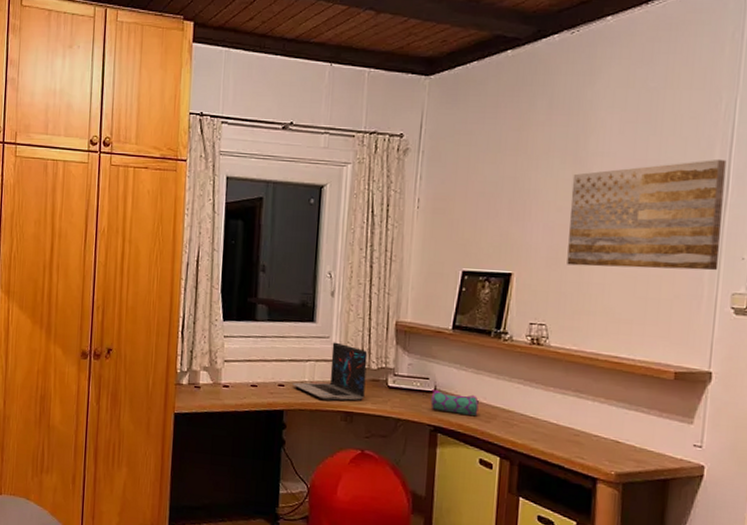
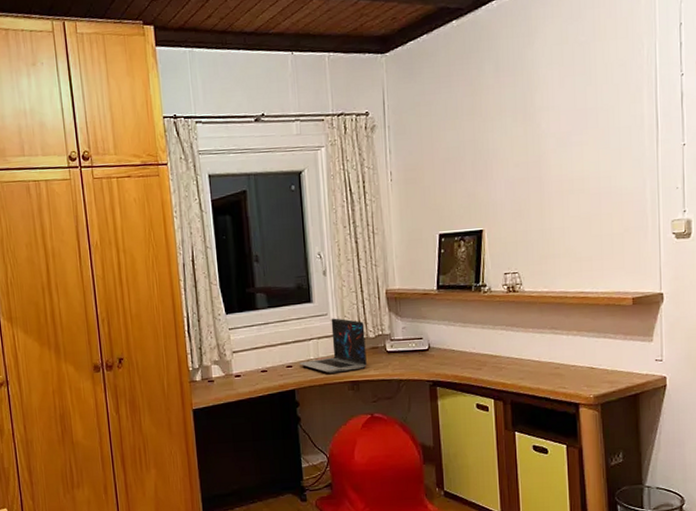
pencil case: present [430,389,479,417] -> none [426,346,470,367]
wall art: present [567,158,727,271] -> none [525,100,658,215]

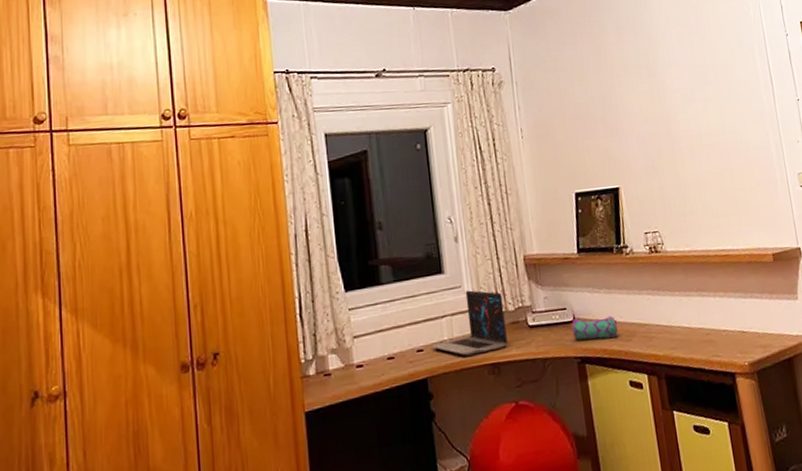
pencil case: none [426,346,470,367] -> present [571,315,618,341]

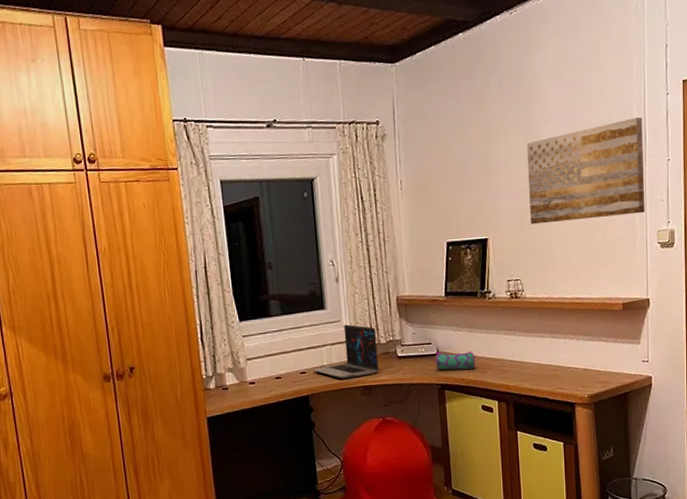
wall art: none [650,58,782,171] -> present [526,117,645,225]

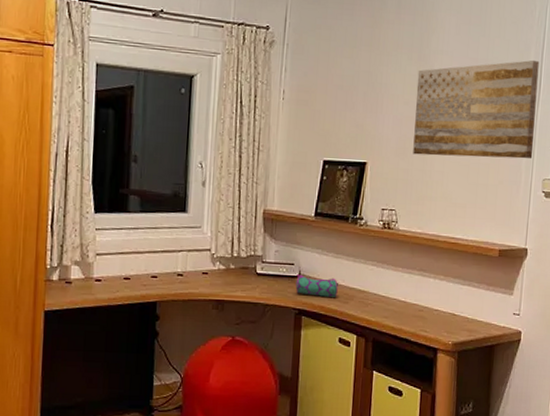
laptop: present [313,324,379,379] -> none [165,232,238,290]

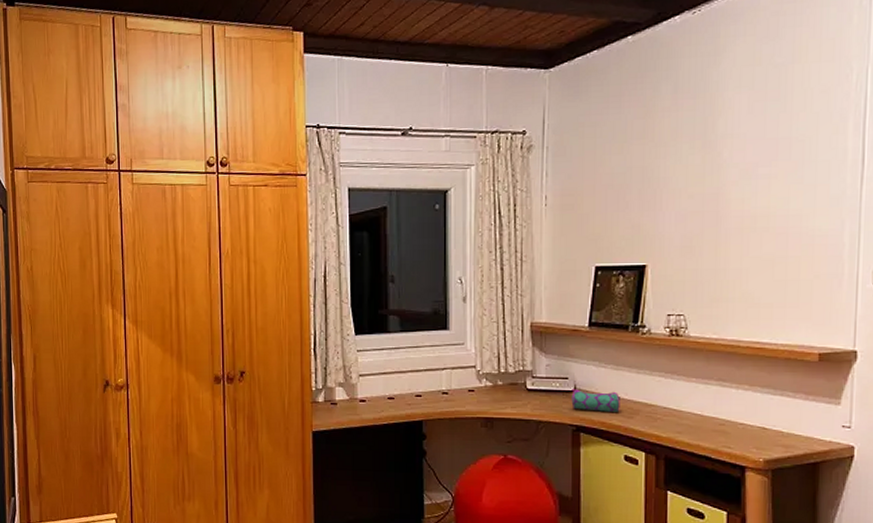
wall art: present [413,59,539,159] -> none [702,131,861,253]

